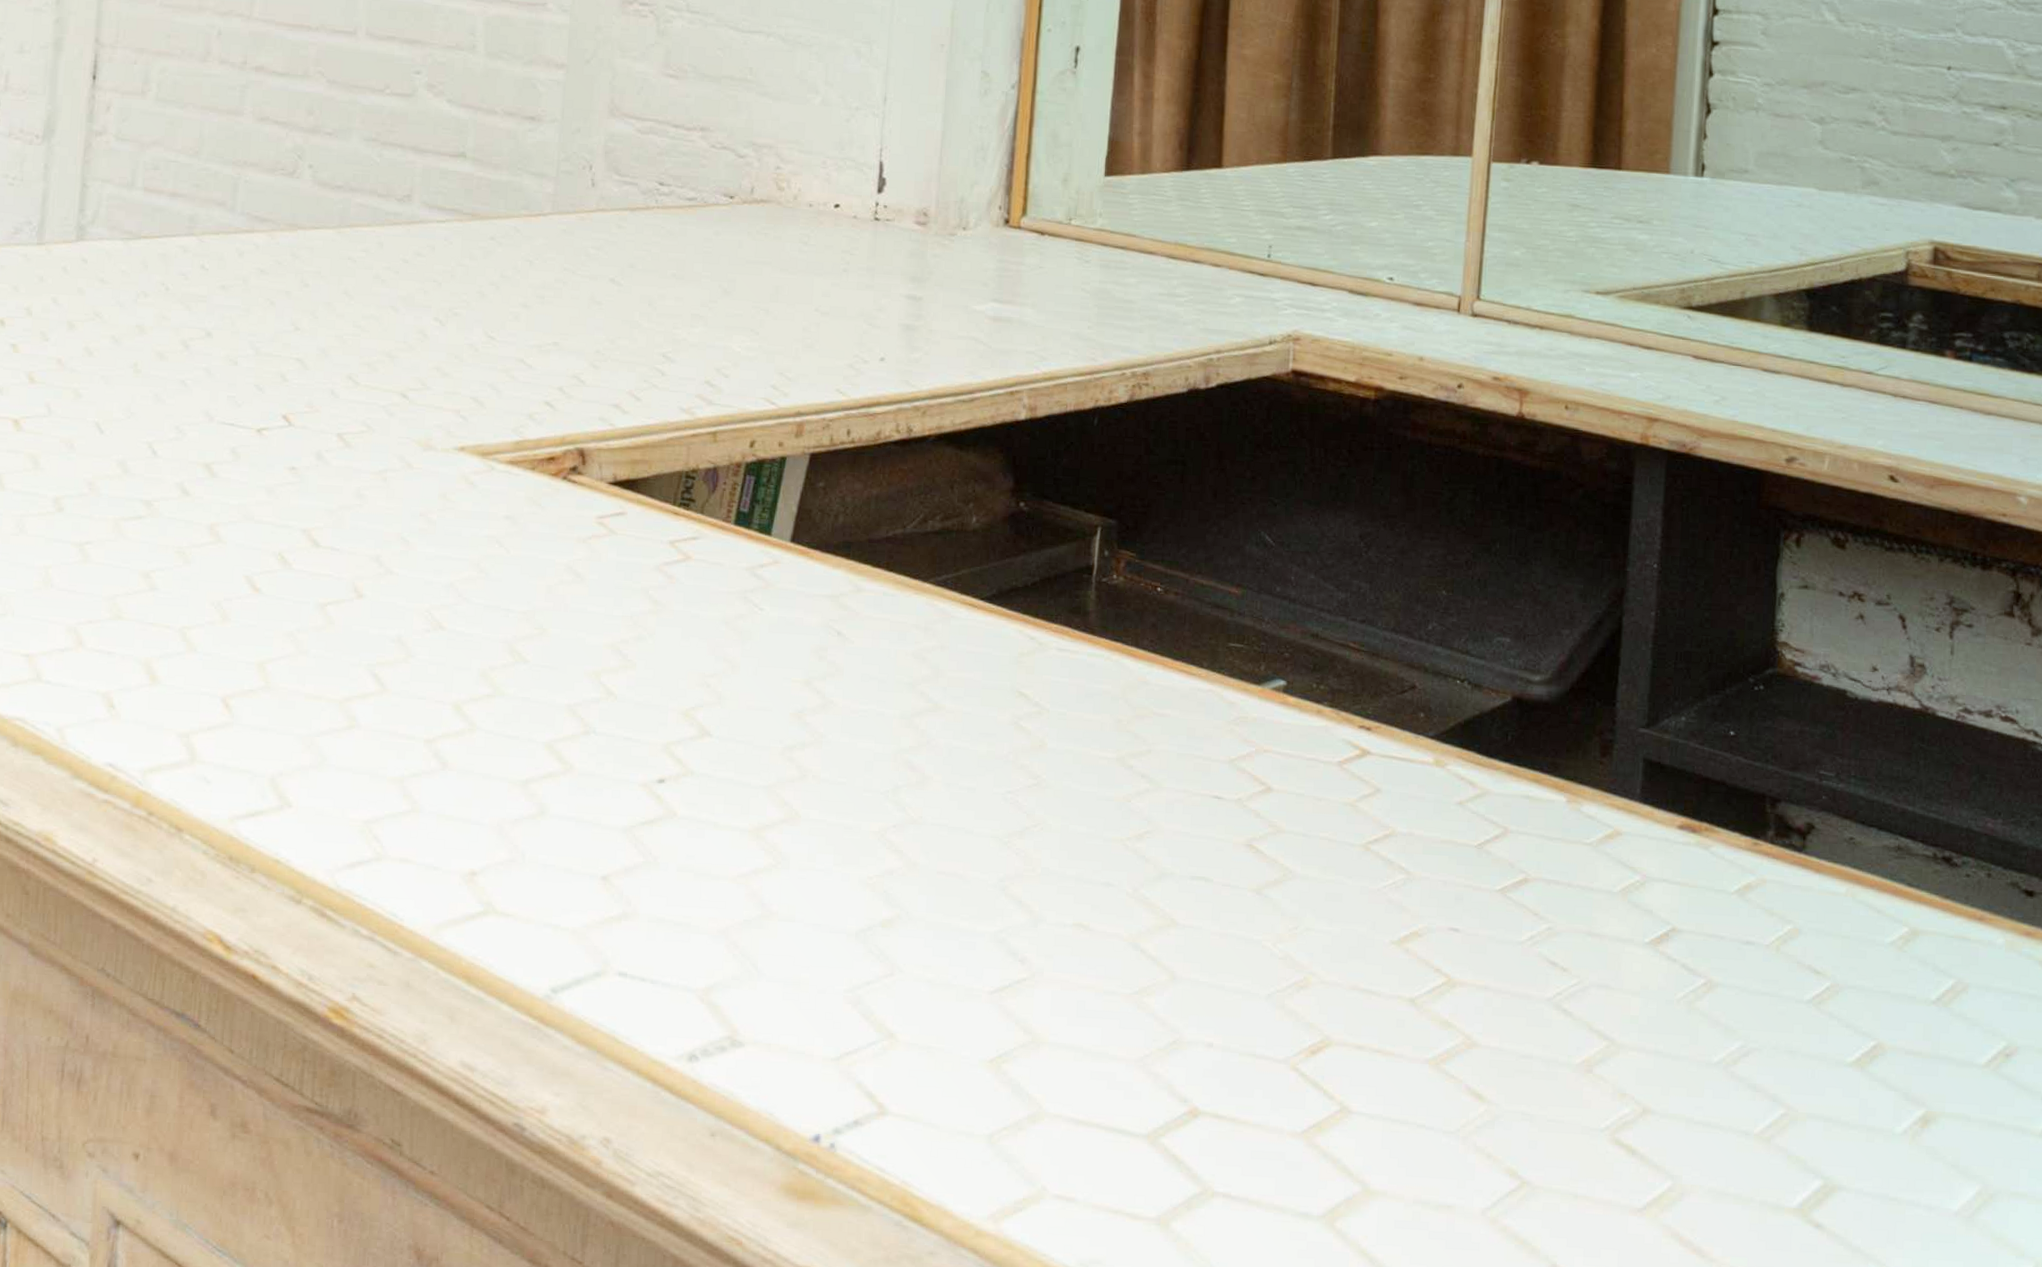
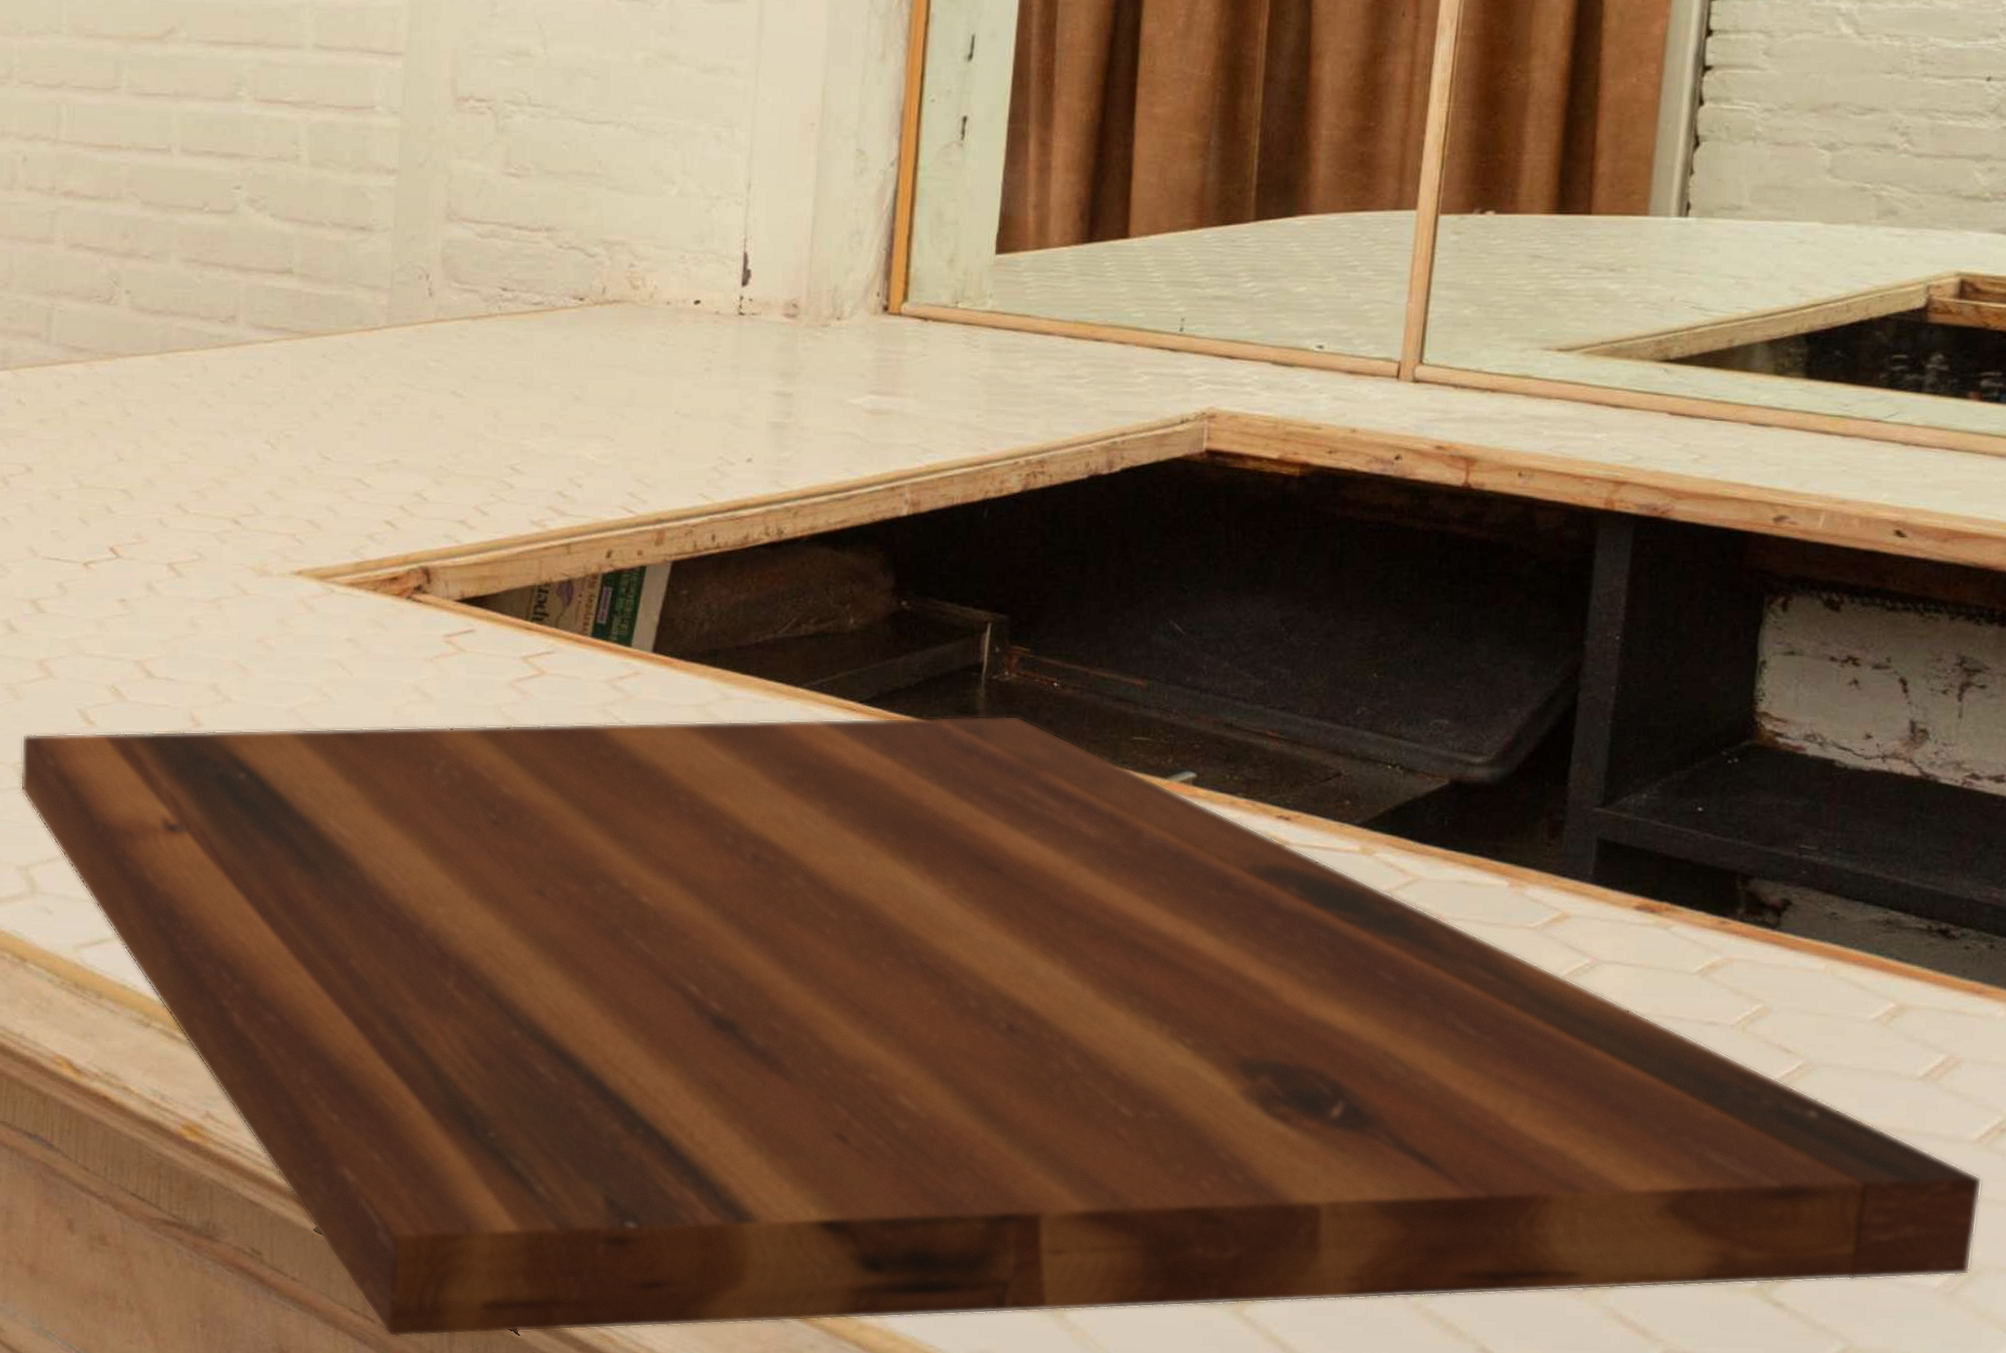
cutting board: none [184,598,1992,1237] -> present [20,715,1983,1337]

